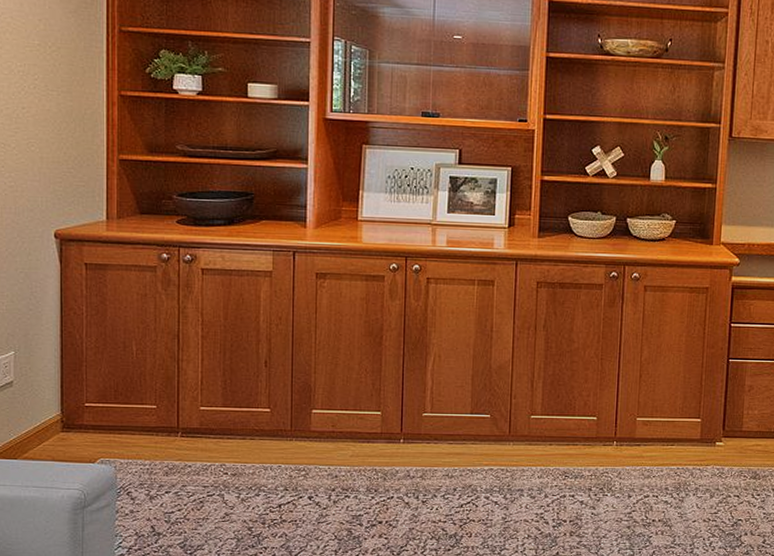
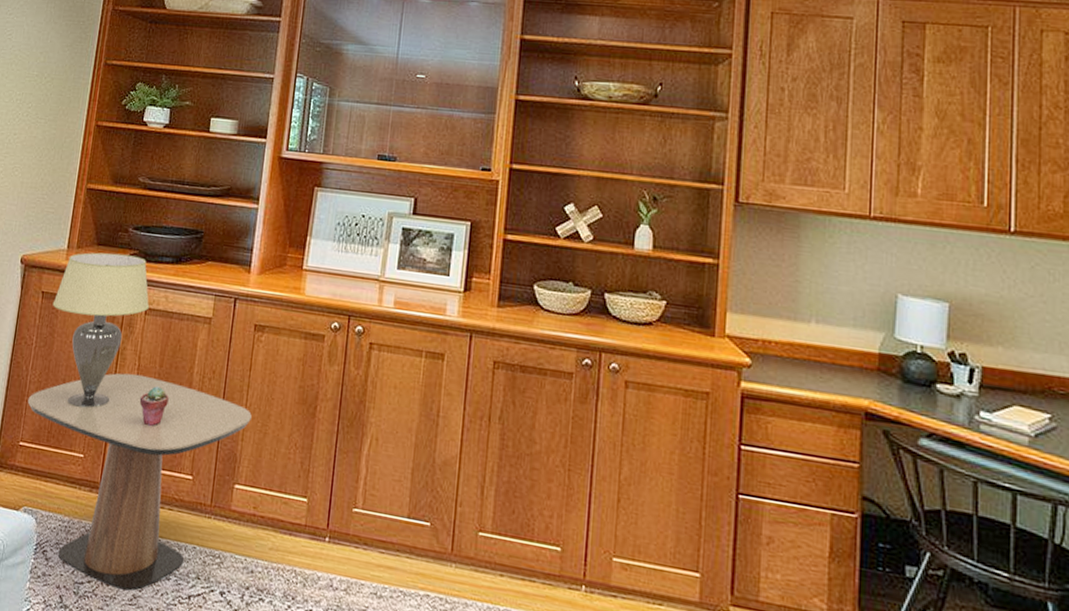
side table: none [87,328,322,511] -> present [27,373,252,590]
lampshade: none [99,220,206,365] -> present [52,252,150,408]
potted succulent: none [207,337,238,373] -> present [139,386,169,427]

